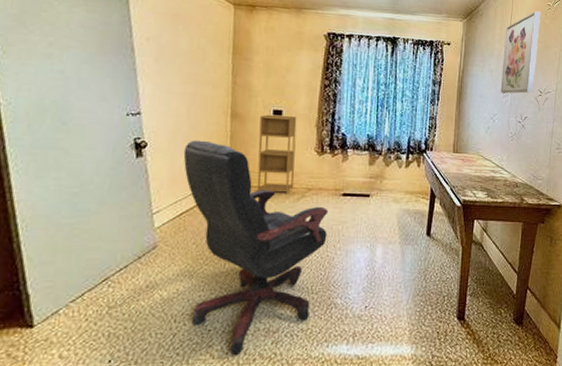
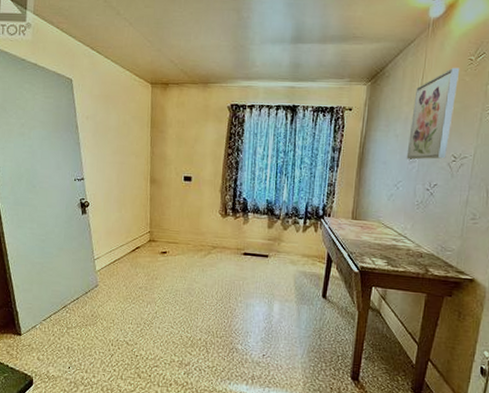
office chair: present [183,140,329,356] -> none [115,201,231,379]
shelving unit: present [257,114,297,194] -> none [171,180,204,251]

